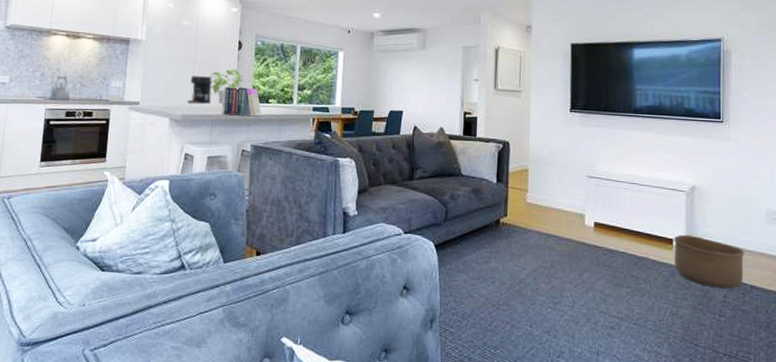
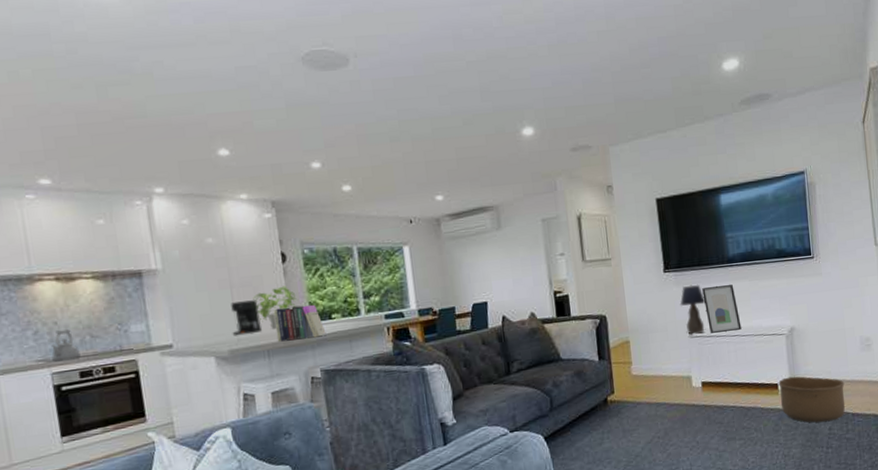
table lamp: none [582,127,608,175] -> present [680,284,706,335]
picture frame: none [606,132,641,179] -> present [702,284,742,334]

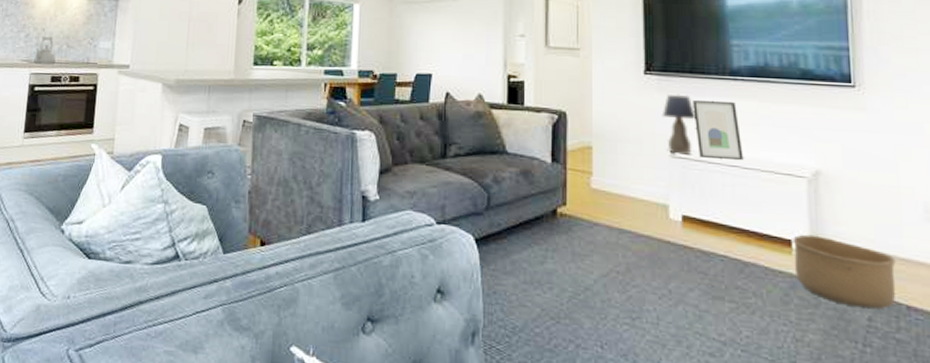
coffee maker: present [231,300,263,336] -> none [181,35,209,68]
plant: present [253,285,297,329] -> none [206,26,245,66]
books: present [273,304,327,342] -> none [219,46,266,82]

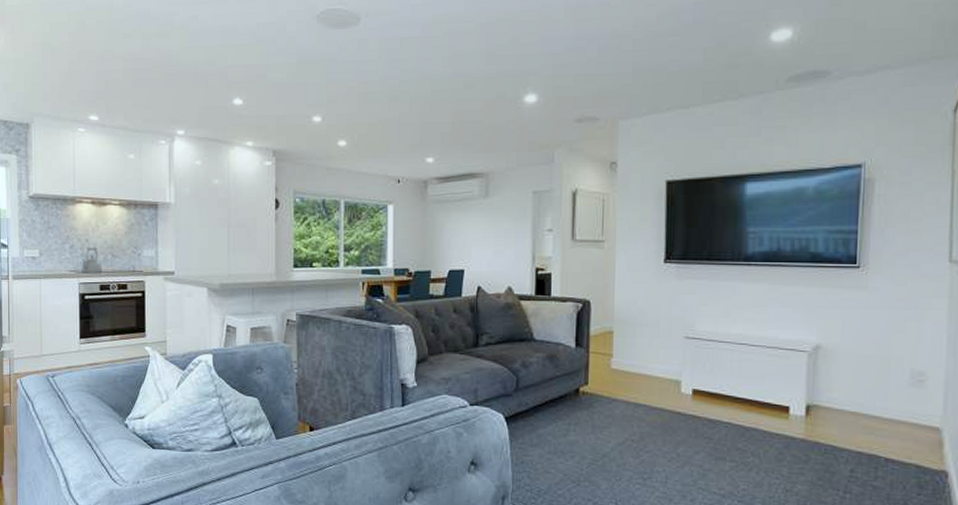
table lamp: present [661,94,697,155] -> none [678,280,711,335]
picture frame: present [693,100,744,161] -> none [708,284,752,339]
basket: present [793,234,896,310] -> none [789,401,880,463]

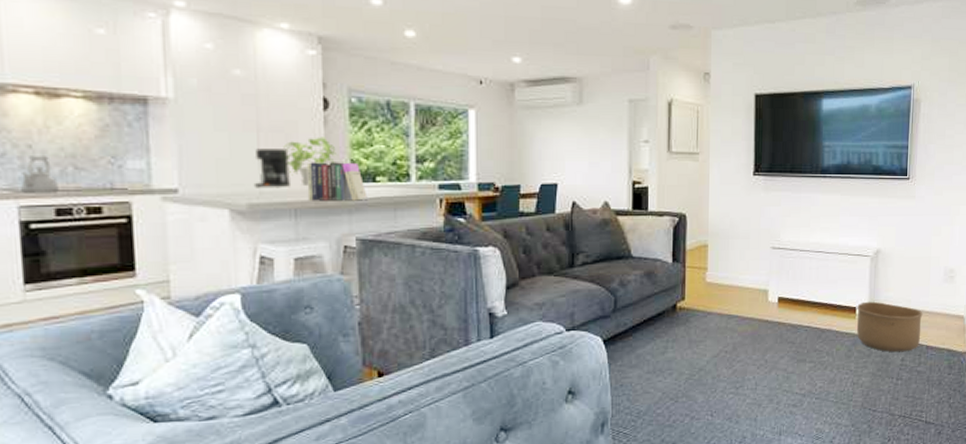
coffee maker: none [224,240,251,272] -> present [253,148,292,188]
plant: none [246,230,284,270] -> present [283,137,337,185]
books: none [262,251,306,283] -> present [306,162,368,201]
basket: none [789,401,880,463] -> present [856,301,923,353]

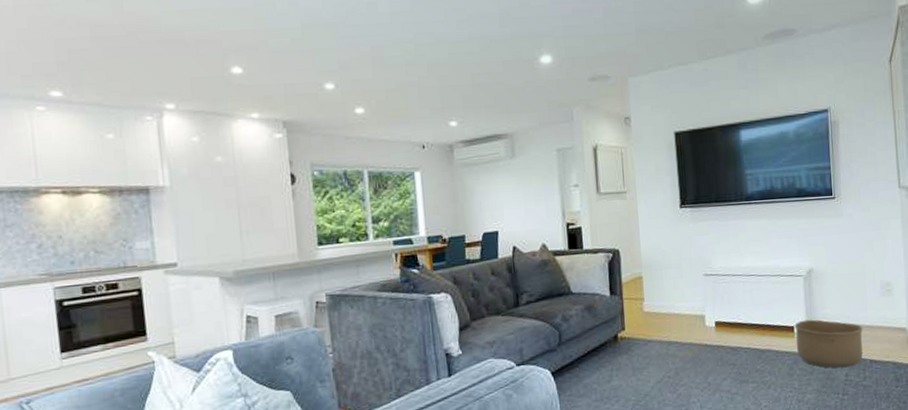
kettle: present [21,154,61,193] -> none [55,243,85,276]
coffee maker: present [253,148,292,188] -> none [237,221,269,257]
plant: present [283,137,337,185] -> none [260,207,305,251]
books: present [306,162,368,201] -> none [280,227,333,265]

